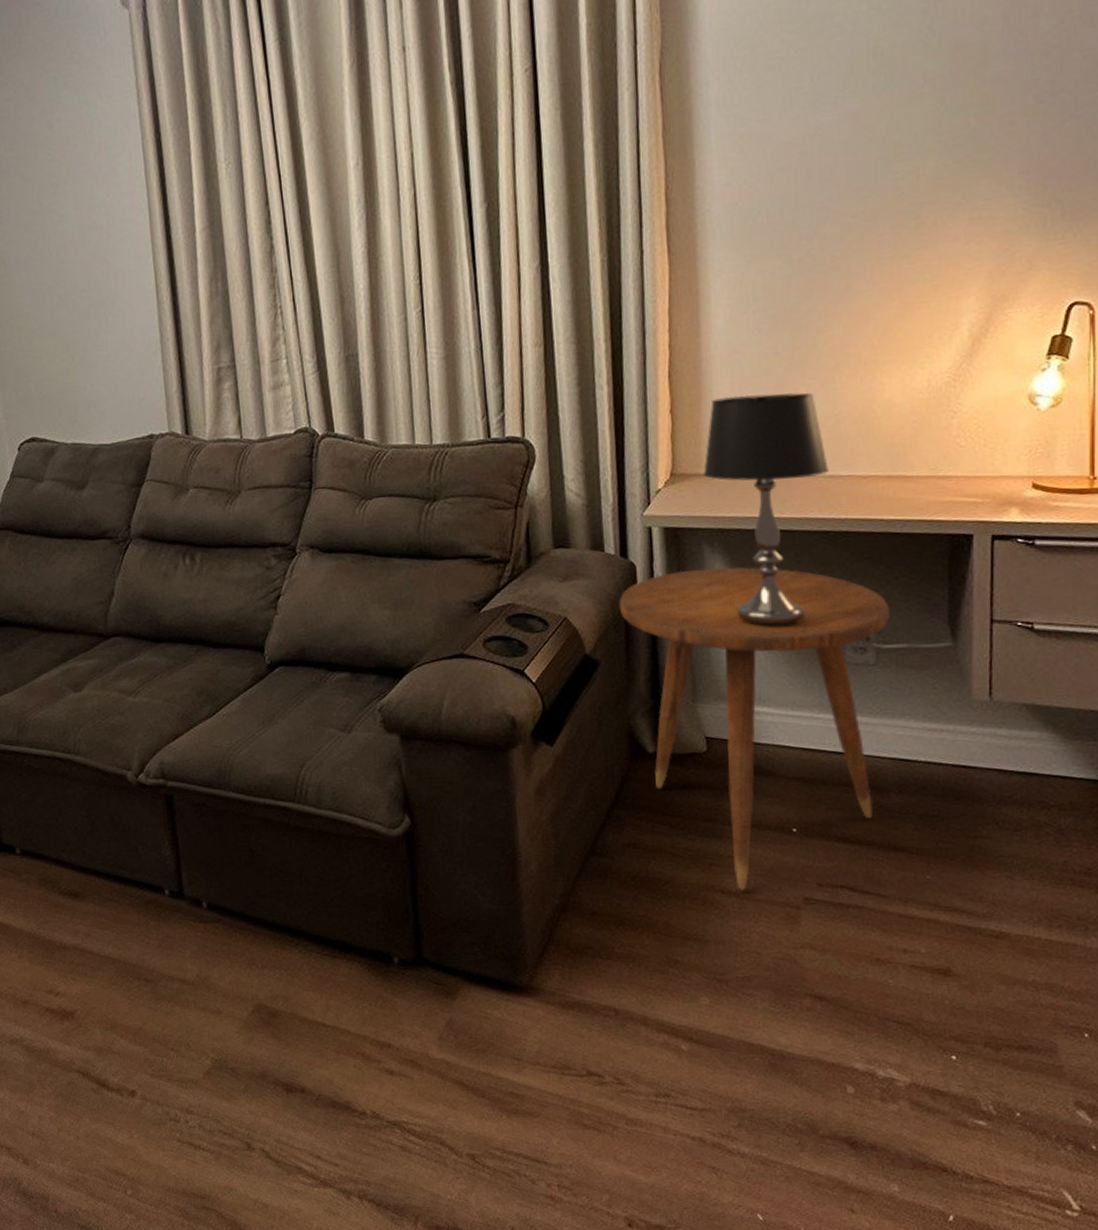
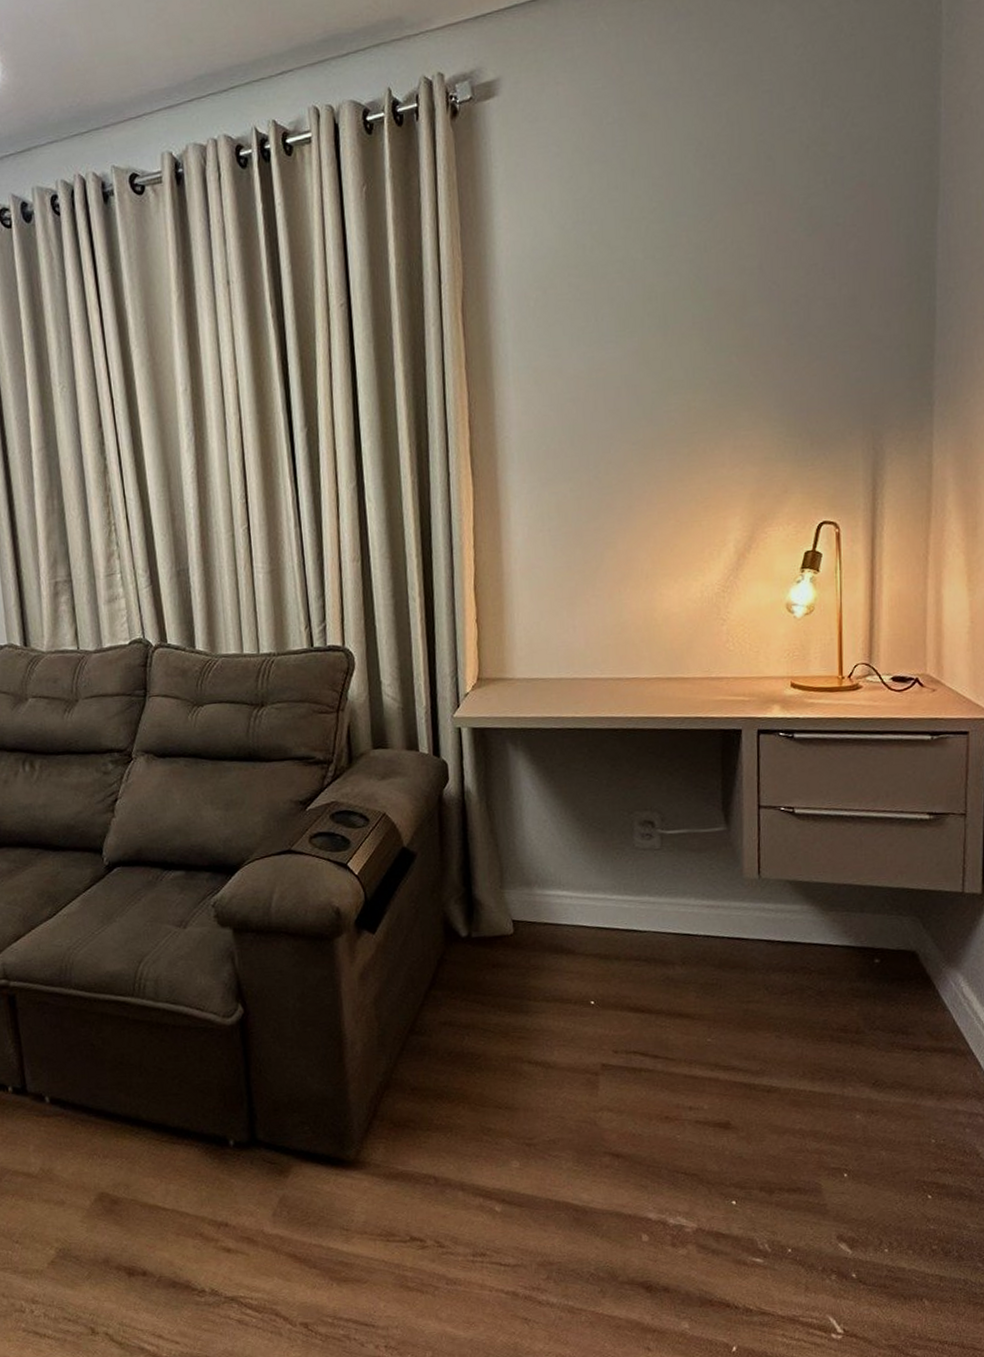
side table: present [618,566,891,890] -> none [432,762,672,1060]
table lamp: present [702,393,829,625] -> none [506,603,617,815]

